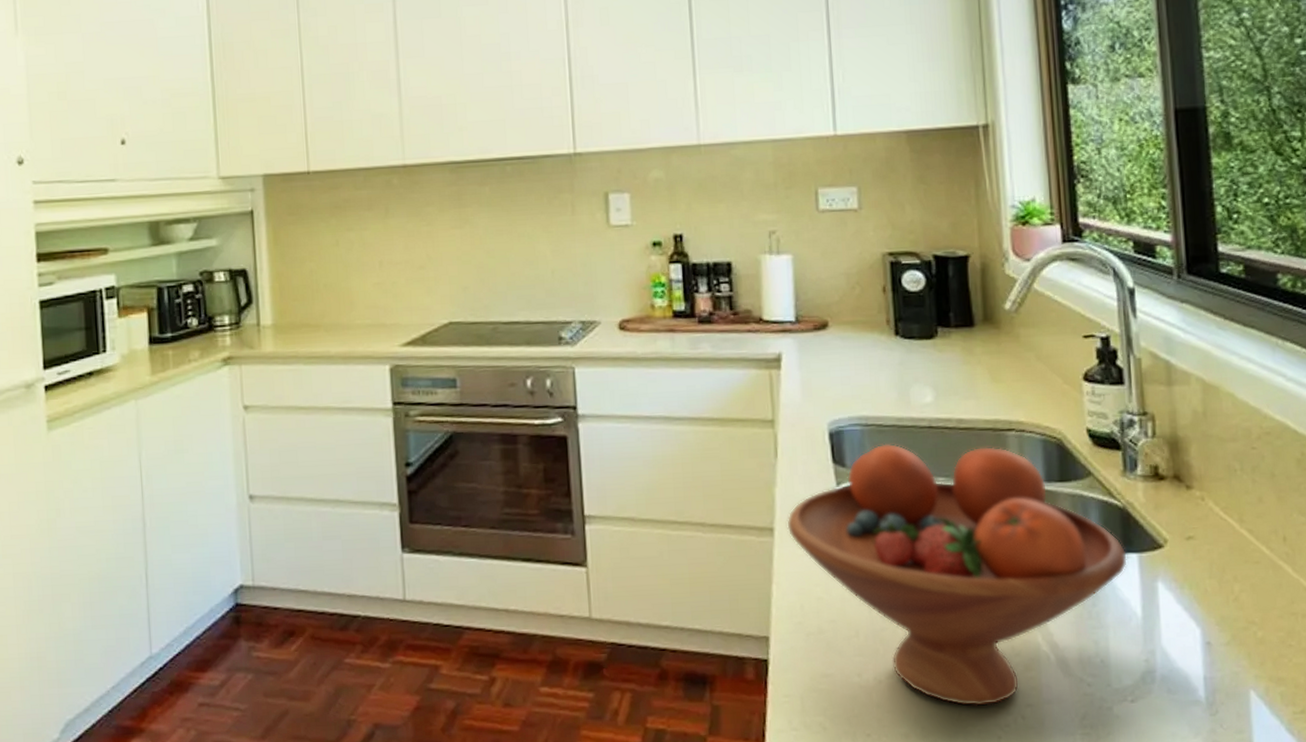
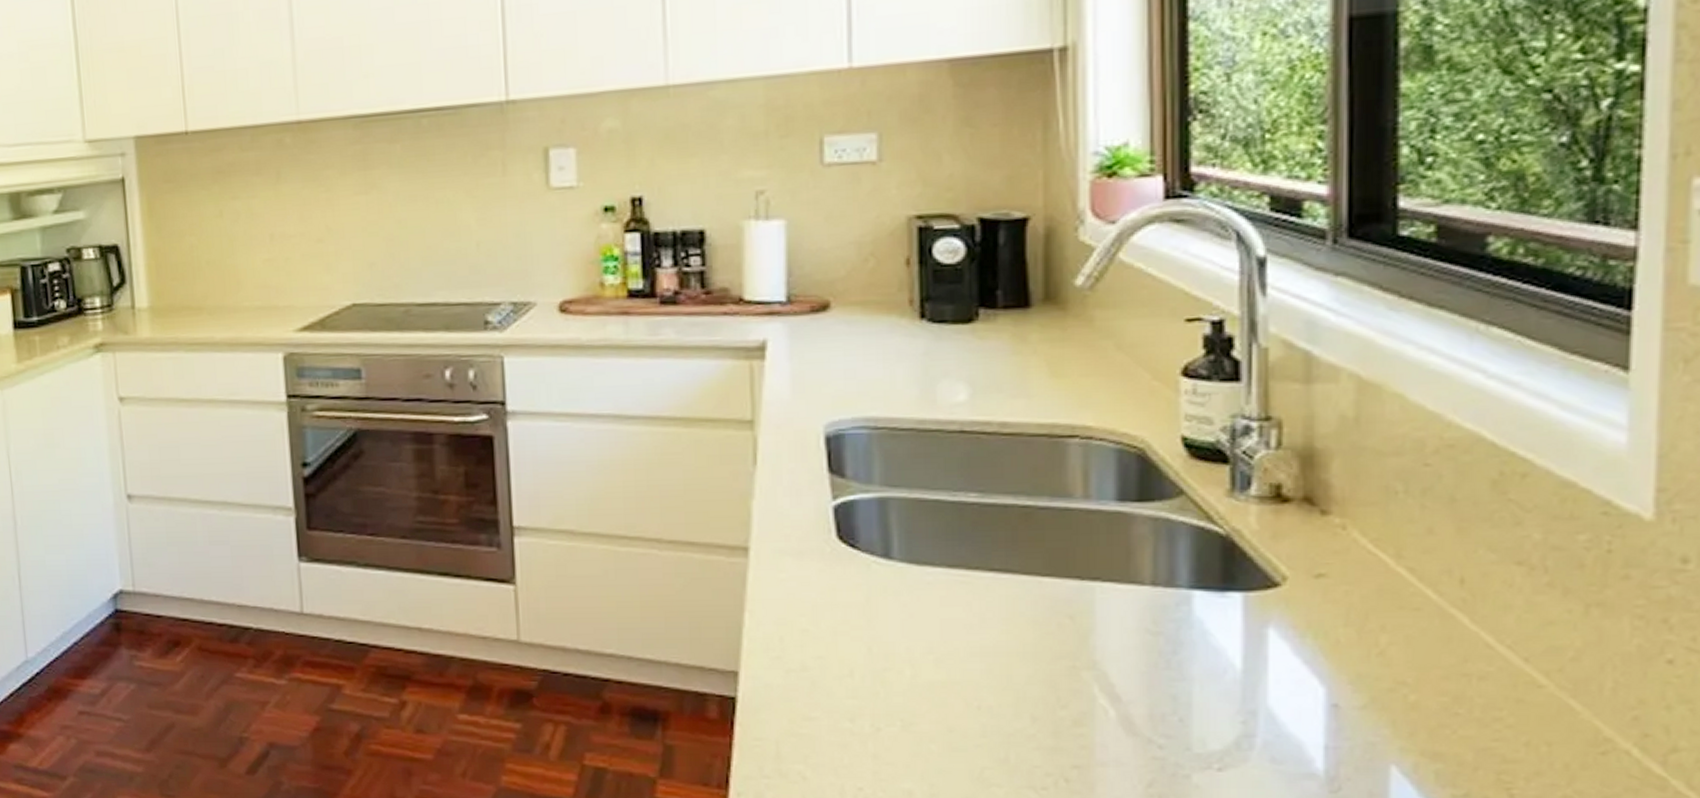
fruit bowl: present [787,443,1127,706] -> none [766,450,1227,764]

